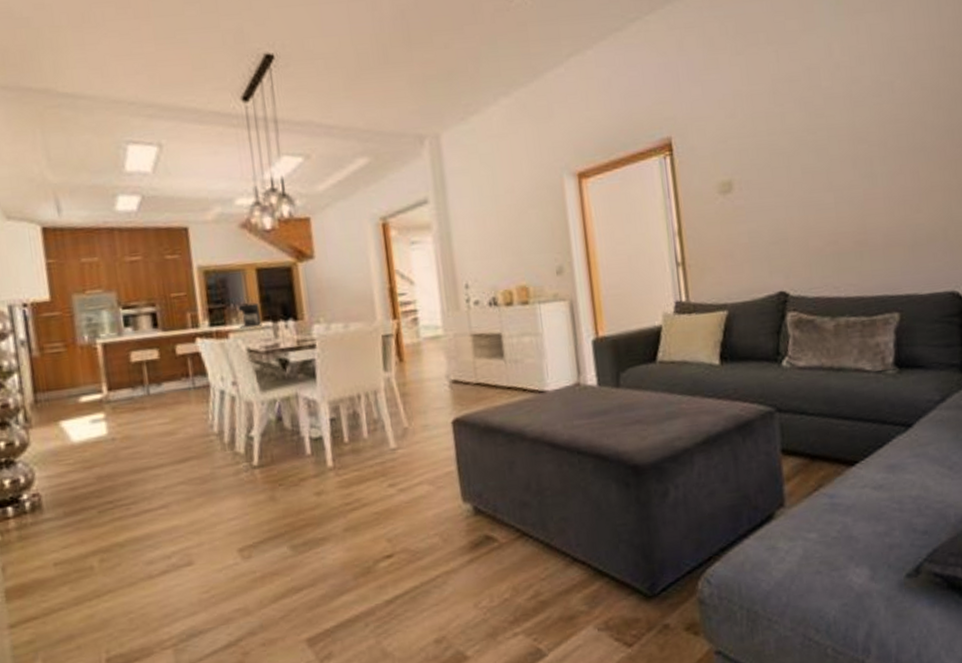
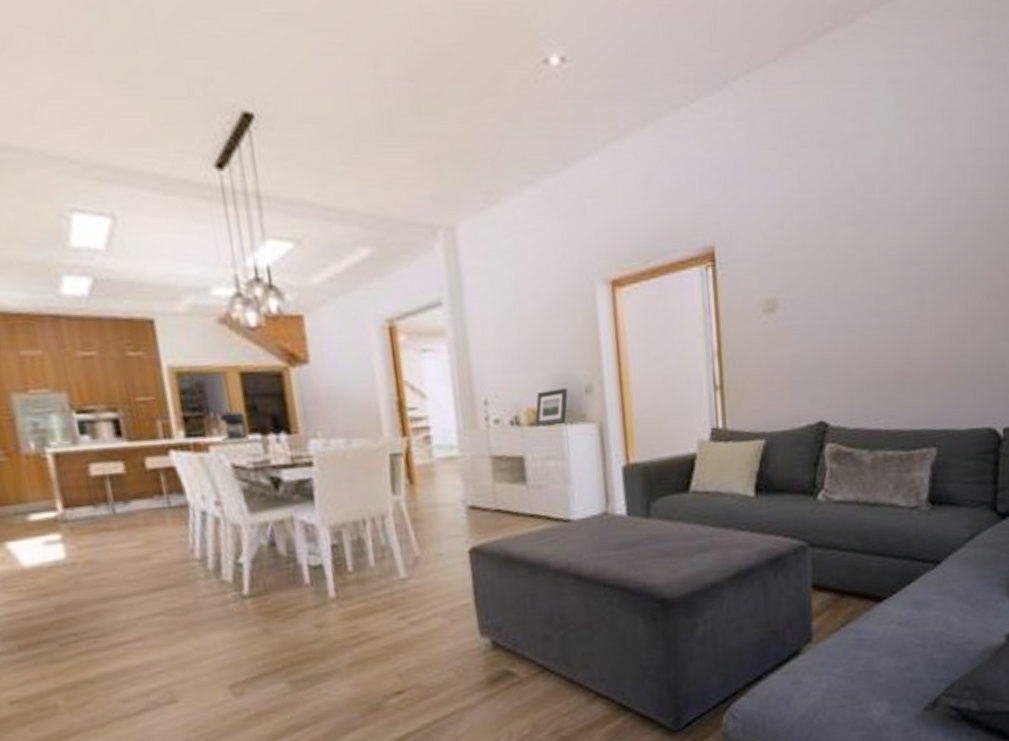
picture frame: none [511,270,541,306] -> present [535,388,568,427]

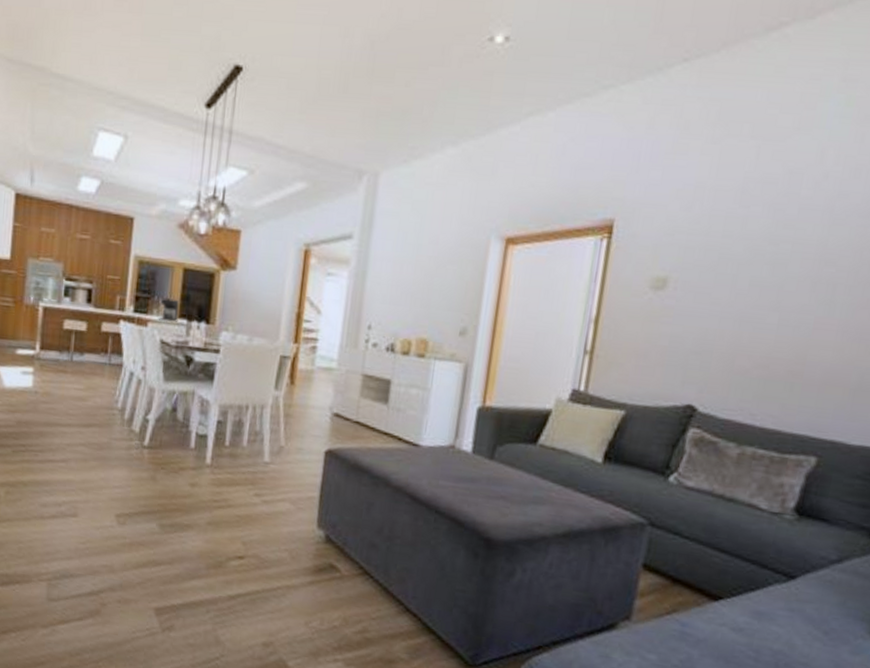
picture frame: present [535,388,568,427] -> none [407,326,444,359]

